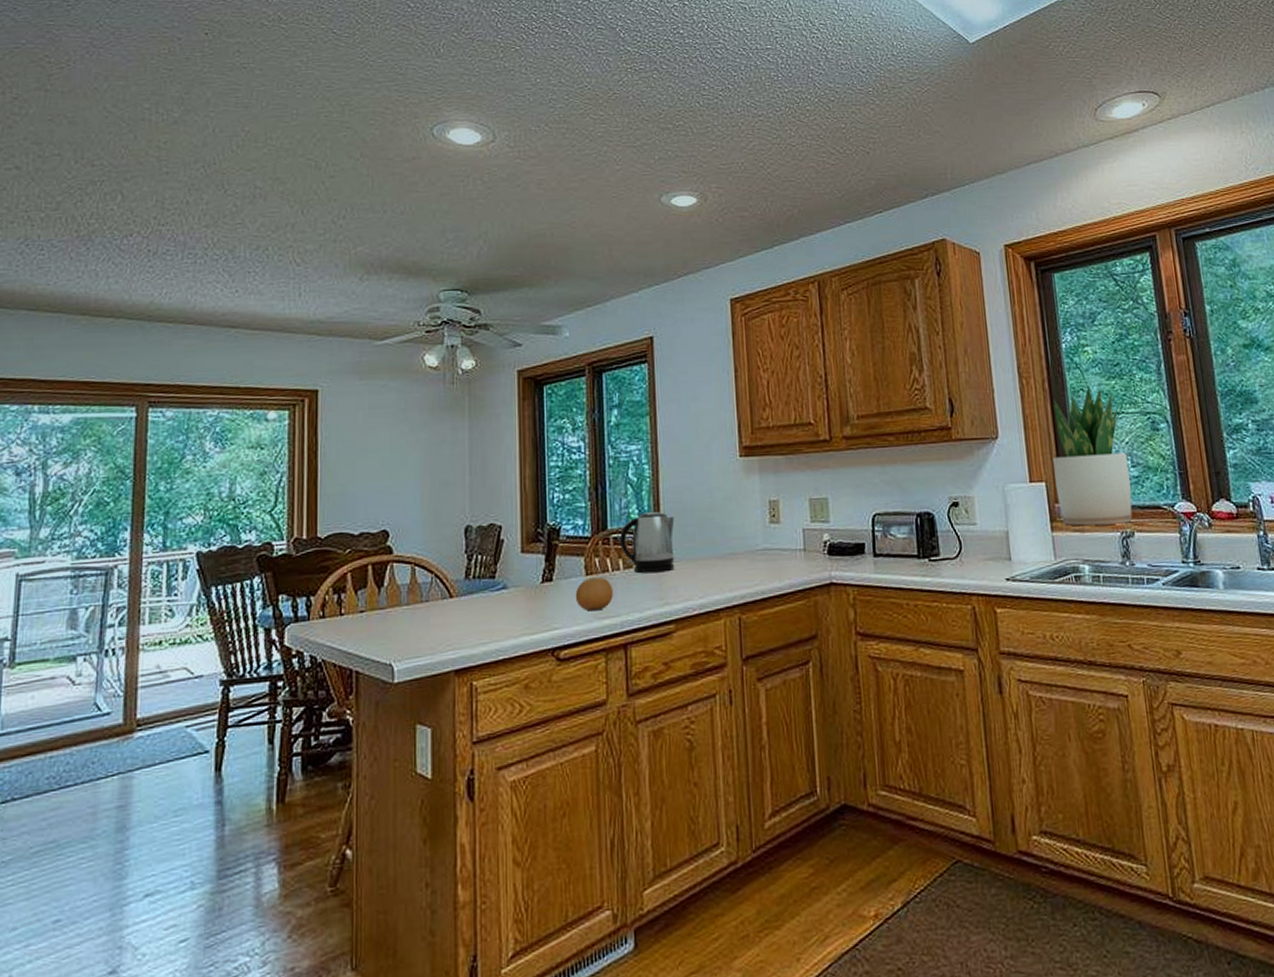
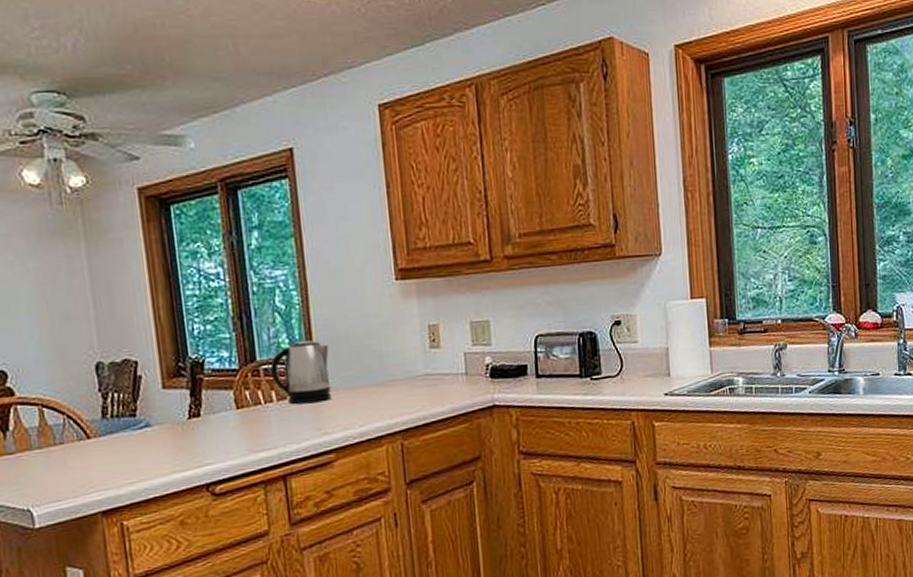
fruit: present [575,577,613,612] -> none [226,410,268,445]
planter: present [1053,387,1133,526] -> none [714,200,787,341]

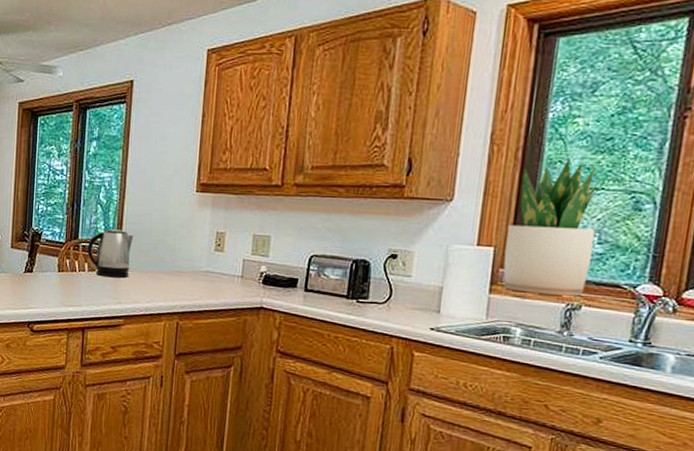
planter: none [714,200,787,341] -> present [503,159,599,297]

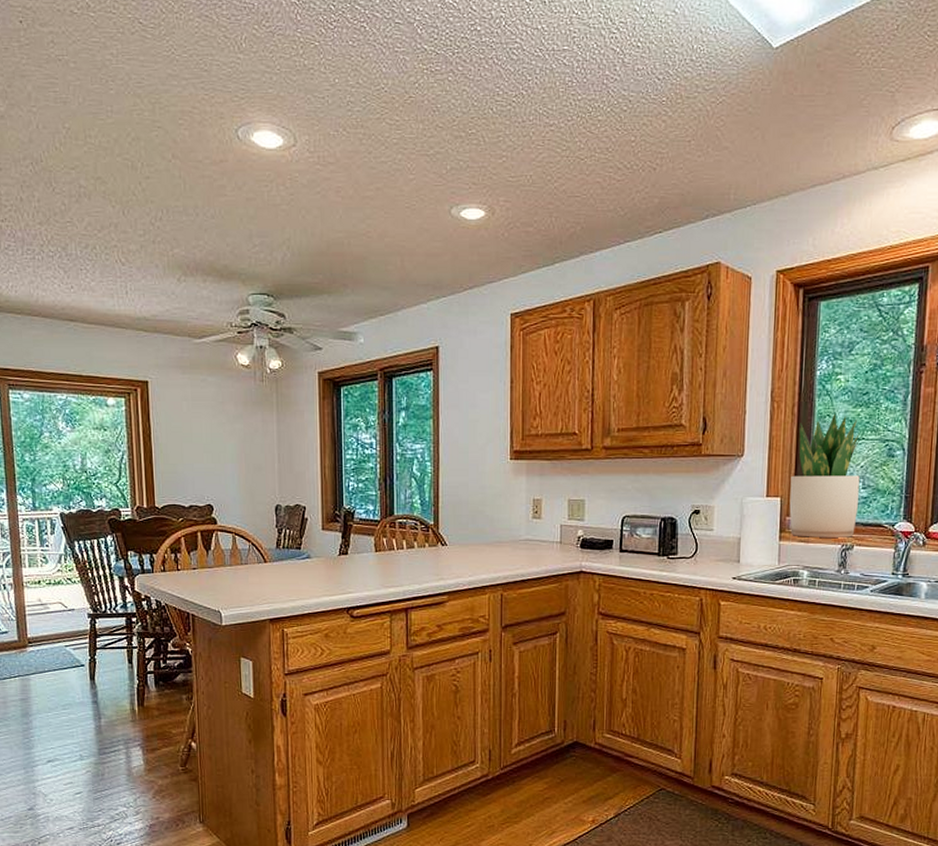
kettle: present [87,228,134,278] -> none [404,502,451,553]

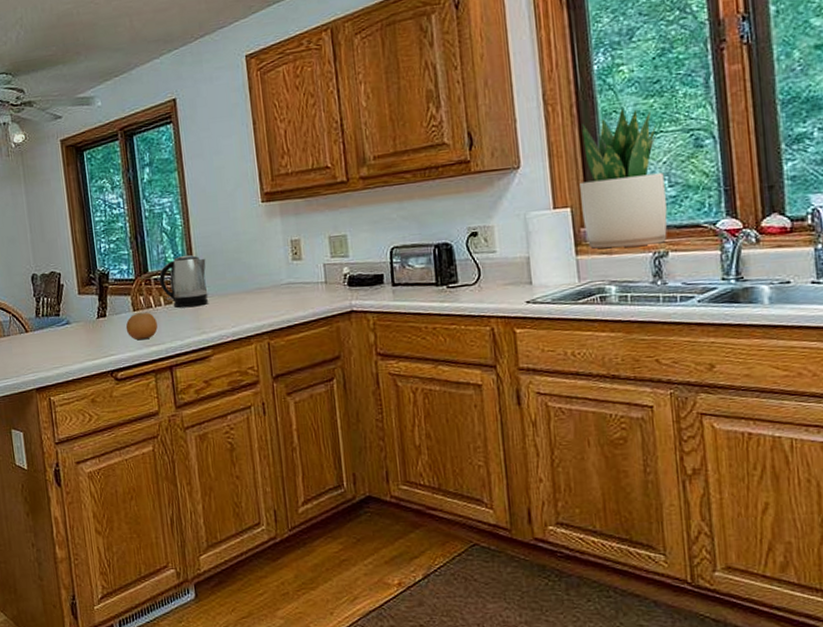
fruit: none [366,553,397,581] -> present [125,312,158,341]
kettle: none [404,502,451,553] -> present [159,255,209,308]

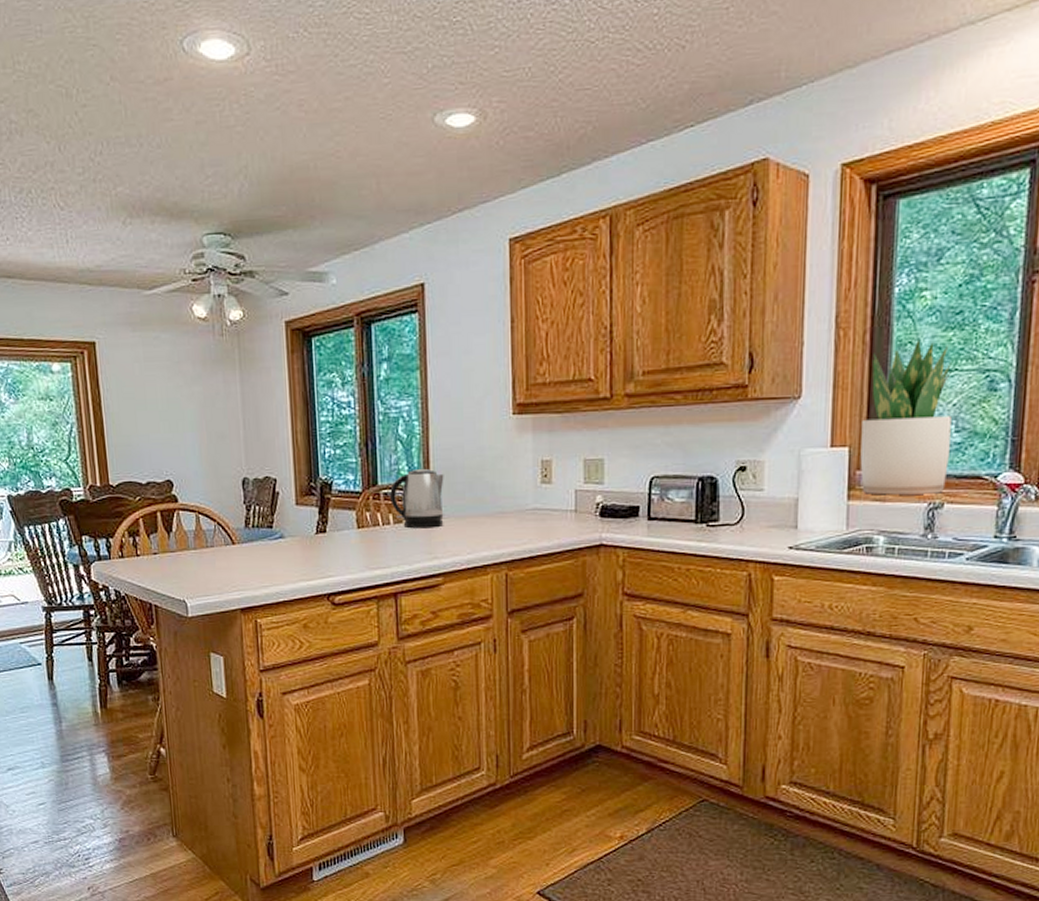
fruit: present [125,312,158,341] -> none [347,530,384,562]

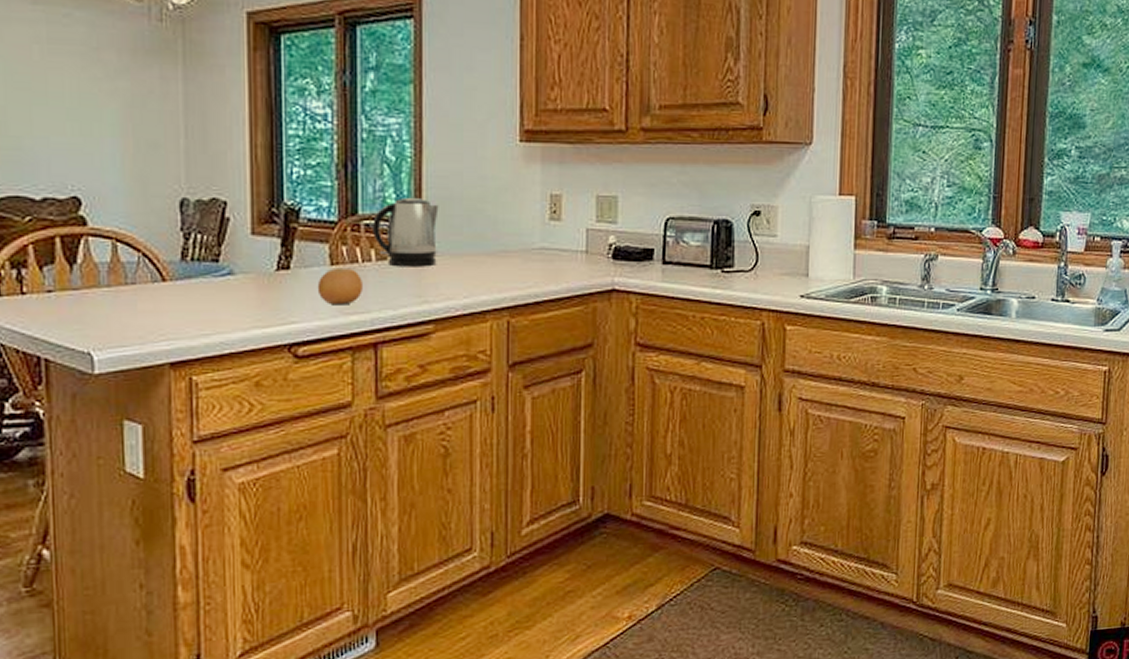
fruit: none [347,530,384,562] -> present [317,267,362,306]
planter: present [860,339,952,496] -> none [865,95,944,247]

